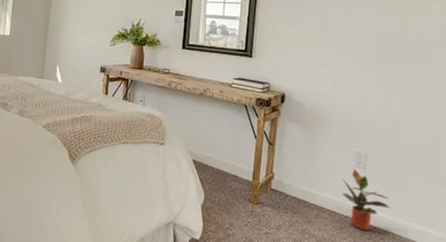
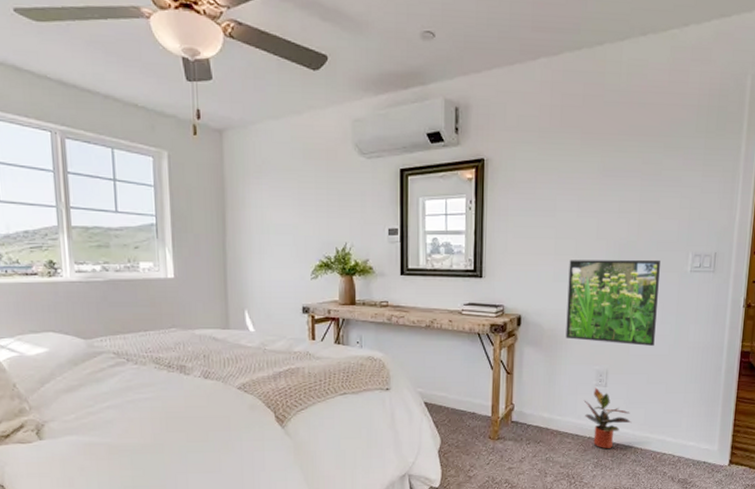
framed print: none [326,49,422,137] -> present [565,259,660,347]

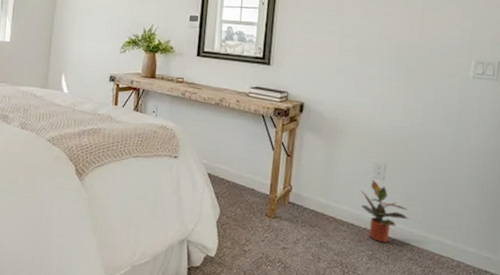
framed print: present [565,259,660,347] -> none [345,56,442,147]

